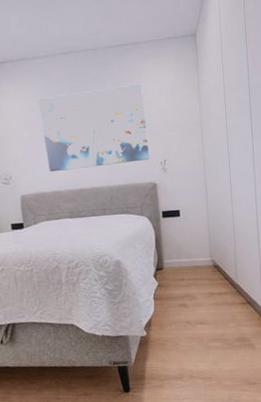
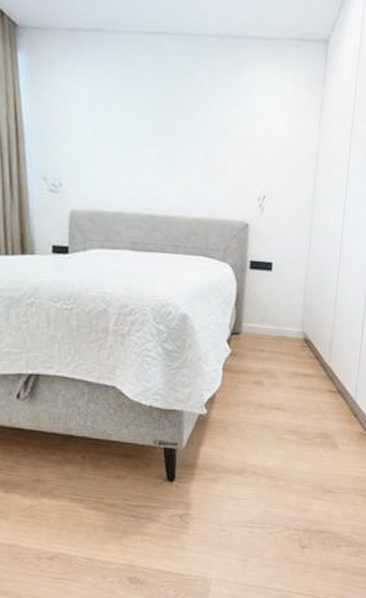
wall art: present [37,84,149,172] -> none [111,86,250,192]

